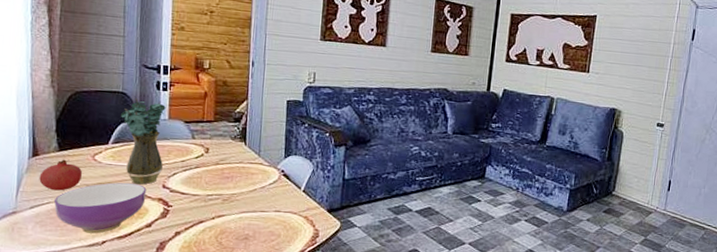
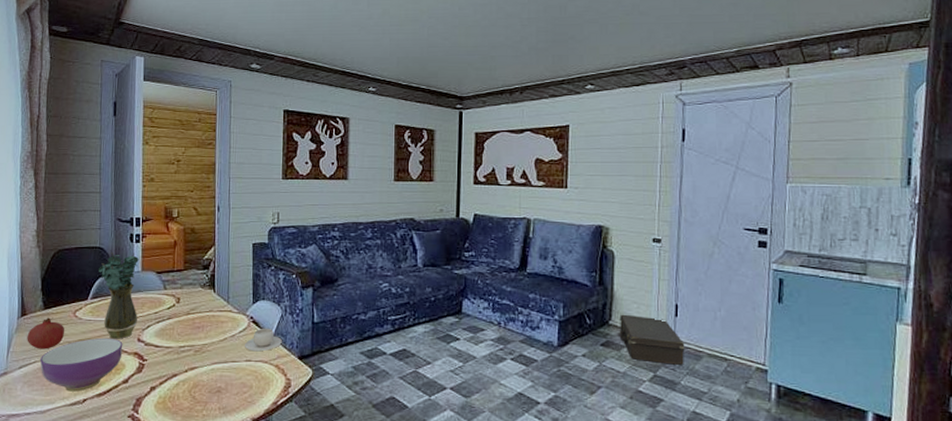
teacup: none [273,181,312,203] -> present [244,328,282,352]
suitcase: none [620,186,673,231] -> present [620,314,685,365]

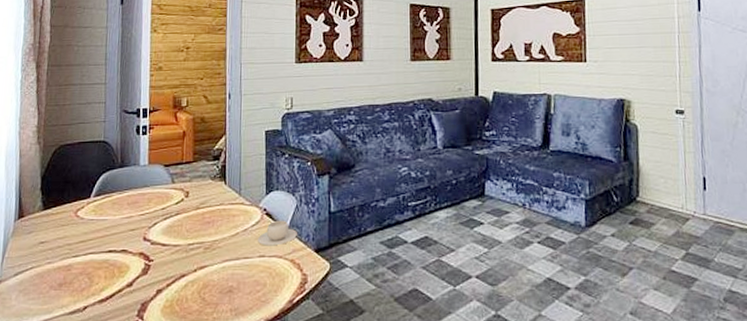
fruit: present [27,317,64,350] -> none [24,218,65,254]
bowl: present [39,337,123,392] -> none [37,238,128,299]
vase: present [97,251,139,339] -> none [101,145,146,239]
suitcase: present [620,314,685,365] -> none [647,190,716,241]

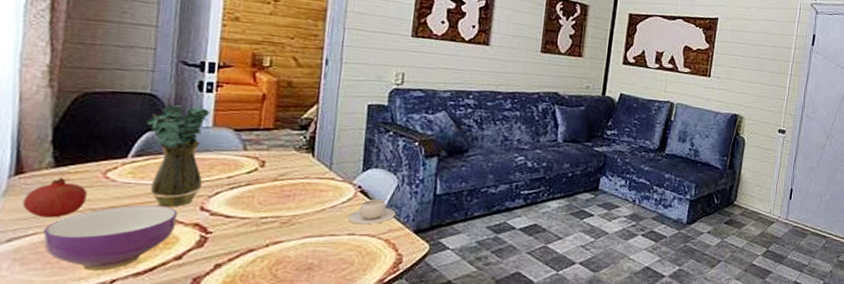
fruit: none [24,218,65,254] -> present [22,177,87,218]
bowl: none [37,238,128,299] -> present [42,205,178,271]
vase: none [101,145,146,239] -> present [145,100,210,207]

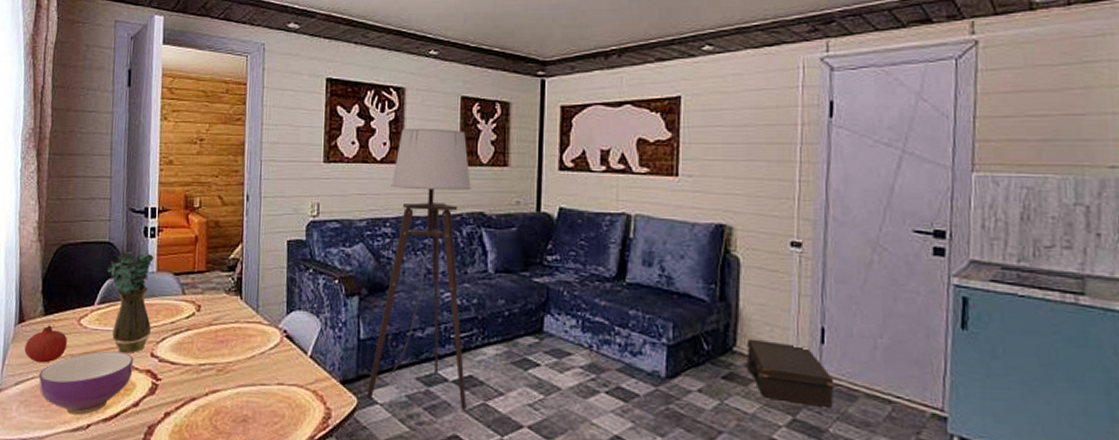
teacup: present [347,198,396,225] -> none [275,344,321,373]
floor lamp: none [432,15,550,253] -> present [358,128,471,411]
suitcase: none [742,195,795,241] -> present [747,338,835,407]

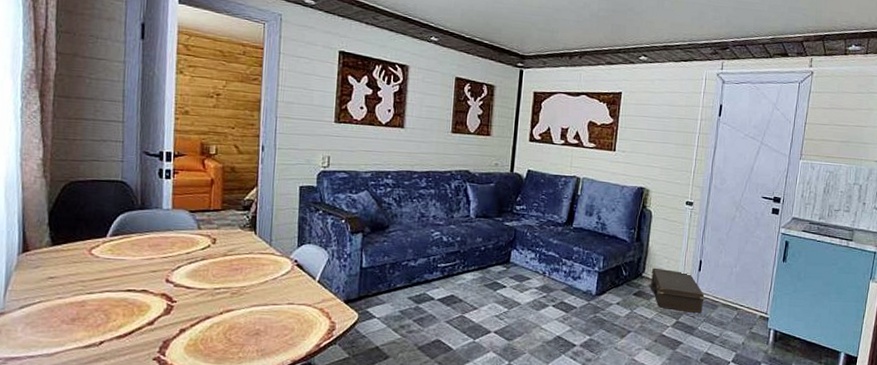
fruit: present [24,325,67,363] -> none [30,254,77,289]
bowl: present [38,351,134,415] -> none [46,277,149,334]
vase: present [106,247,154,353] -> none [119,186,169,279]
floor lamp: present [358,128,471,411] -> none [359,99,460,322]

